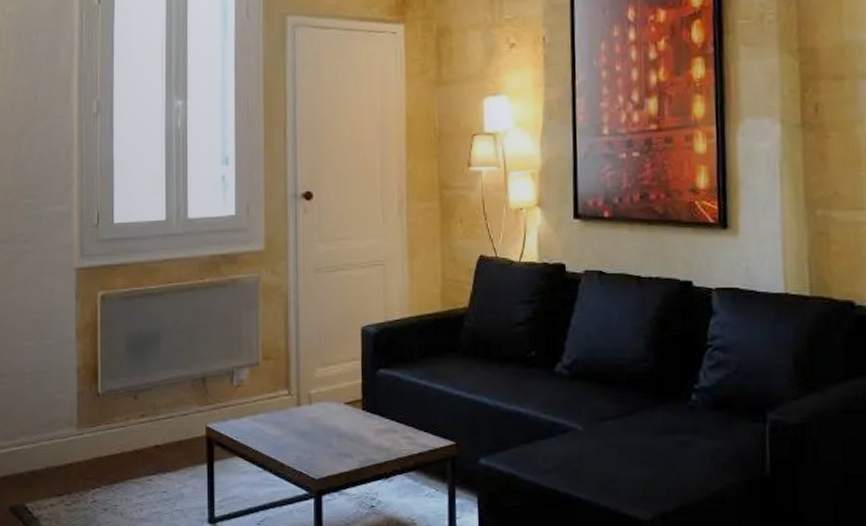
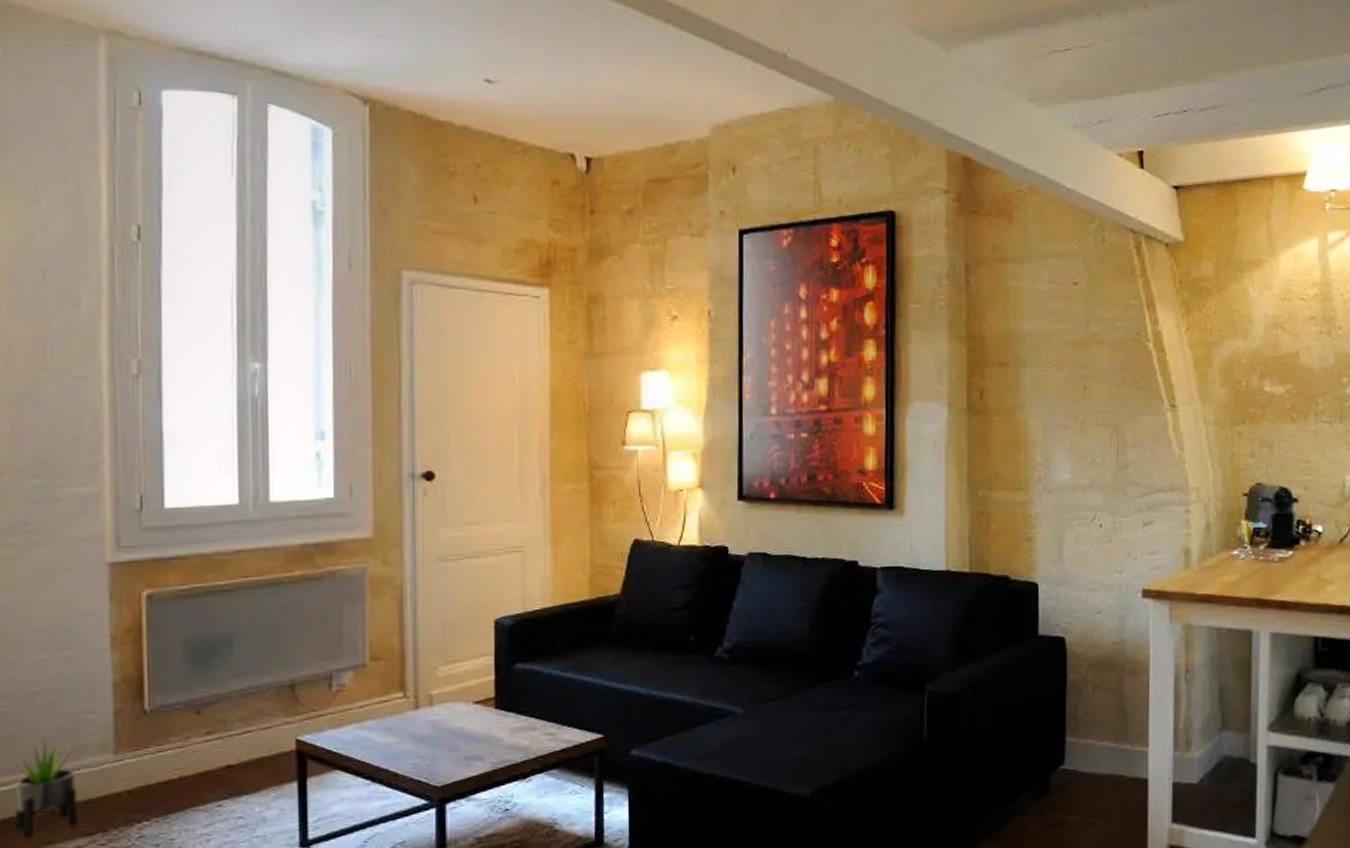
potted plant: none [10,413,52,493] -> present [13,740,78,837]

